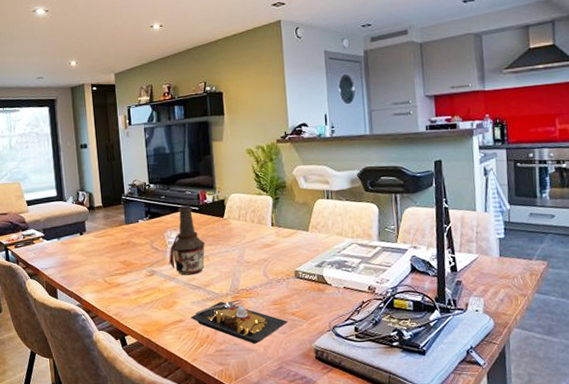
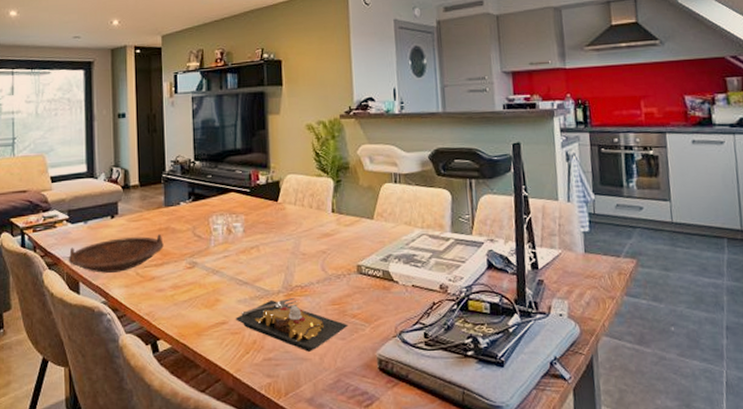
bowl: none [46,248,127,281] -> present [68,234,164,273]
bottle: present [168,205,206,276] -> none [212,186,256,269]

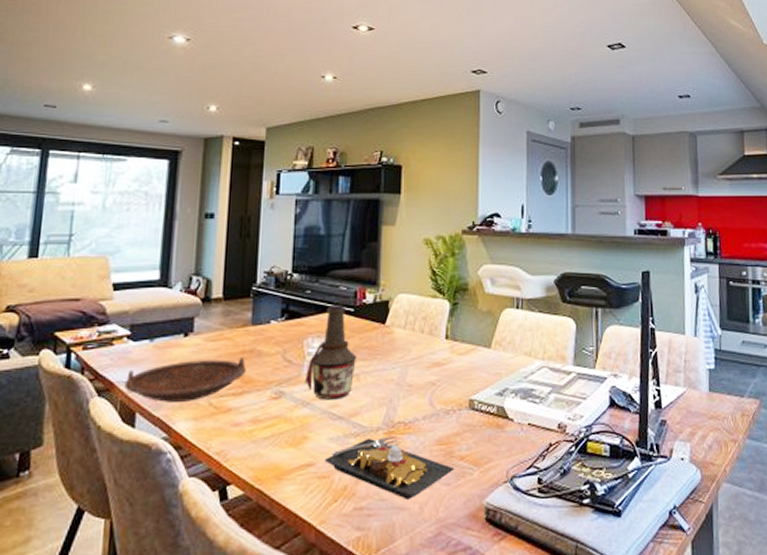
bottle: none [212,186,256,269] -> present [304,304,358,400]

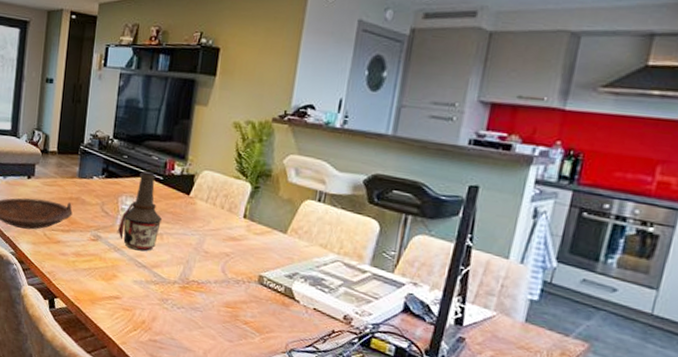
plate: present [324,435,455,500] -> none [128,287,238,345]

